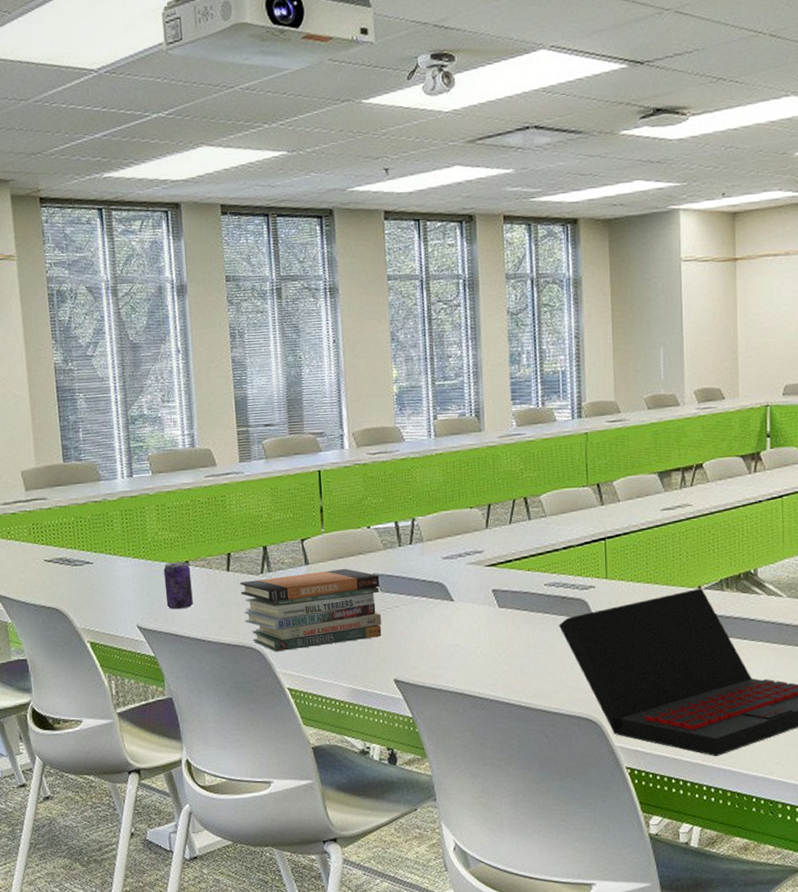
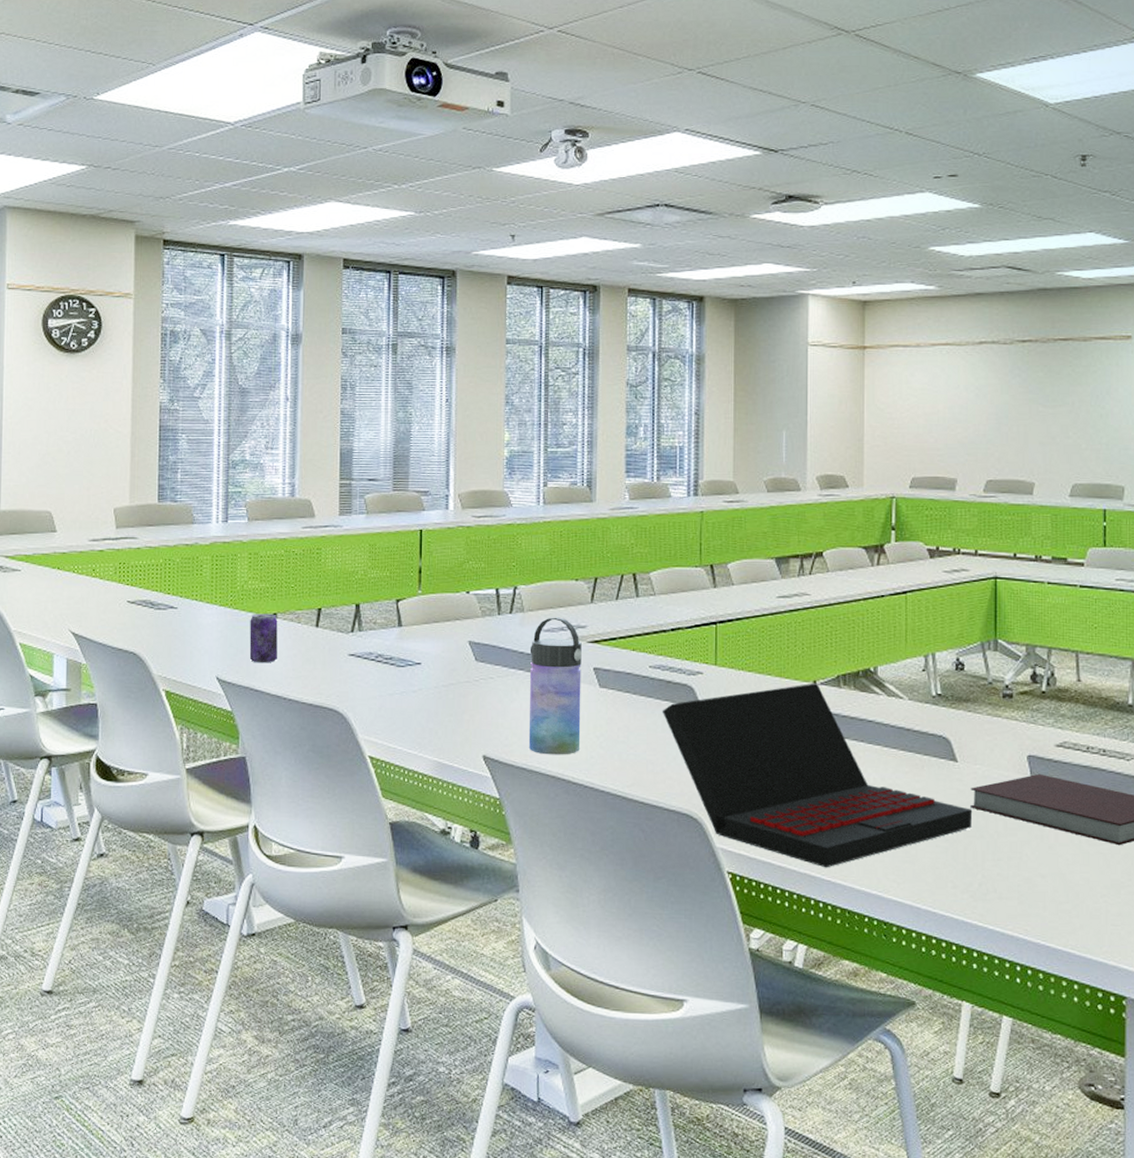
book stack: present [240,568,382,652] -> none [328,633,475,717]
water bottle: none [431,544,485,674] -> present [528,617,582,755]

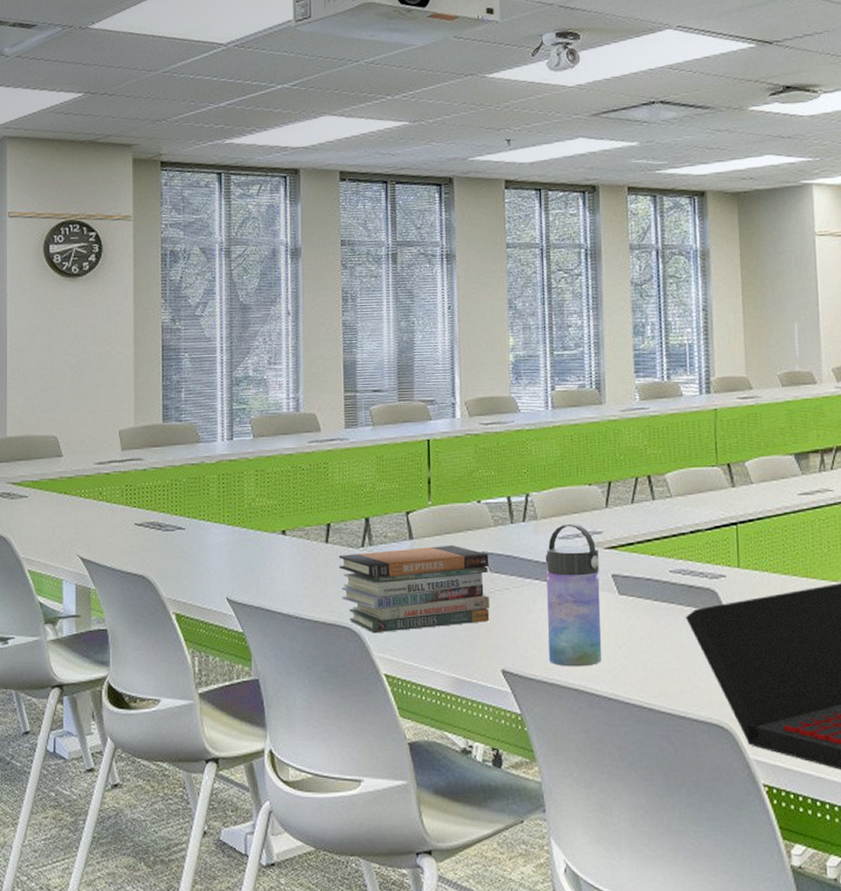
beverage can: present [249,613,278,663] -> none [258,531,288,582]
book stack: none [328,633,475,717] -> present [338,544,490,634]

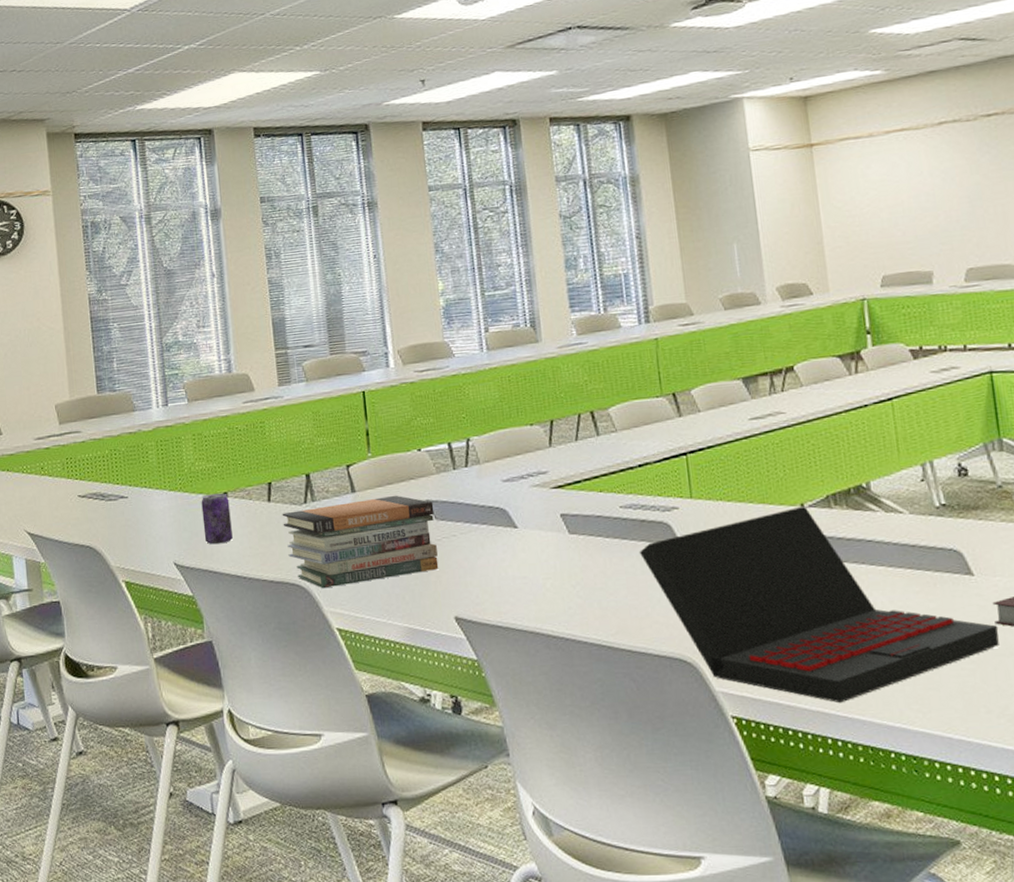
beverage can: none [258,531,288,582] -> present [201,493,233,545]
water bottle: present [545,523,602,667] -> none [490,465,557,610]

